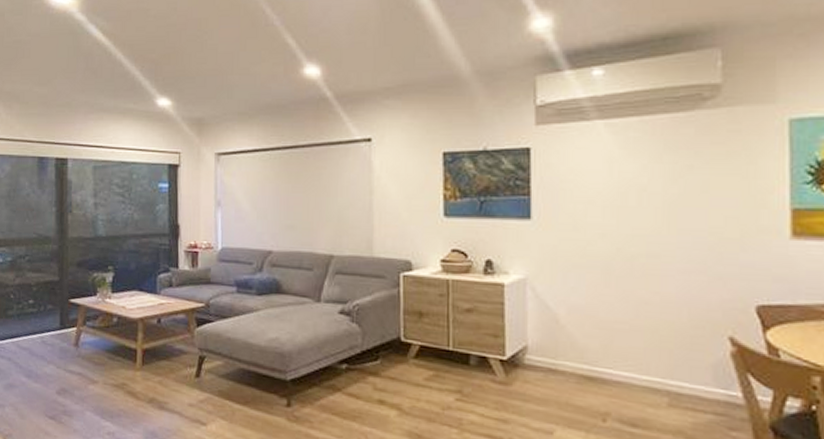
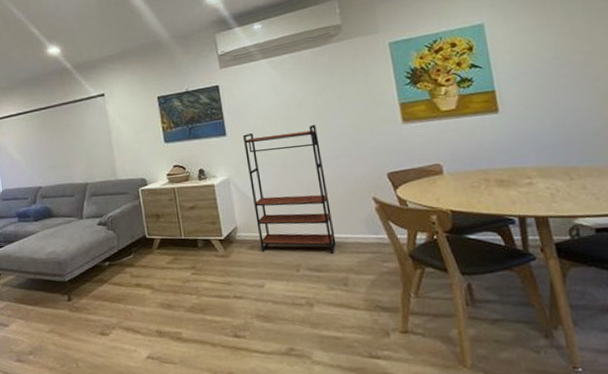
bookshelf: none [554,221,666,406] -> present [243,124,336,254]

